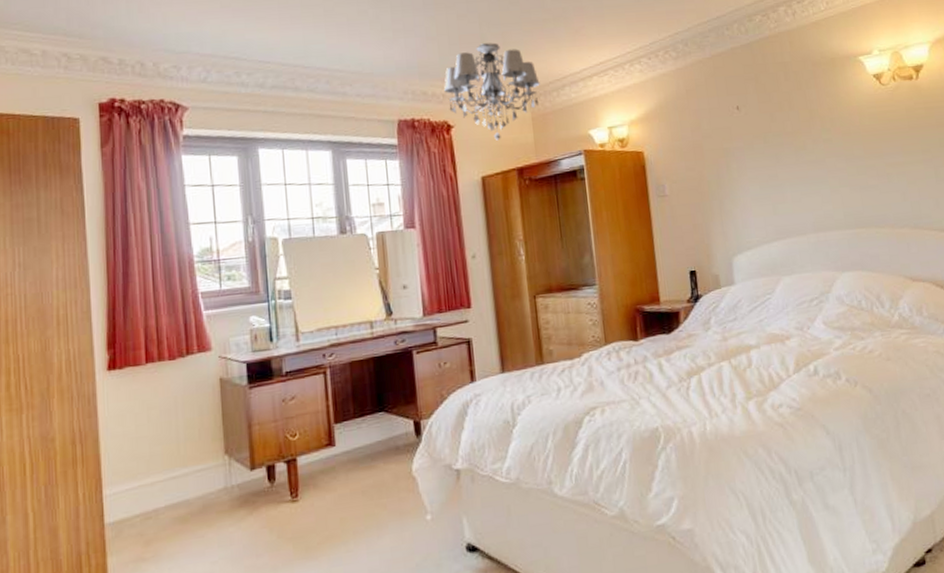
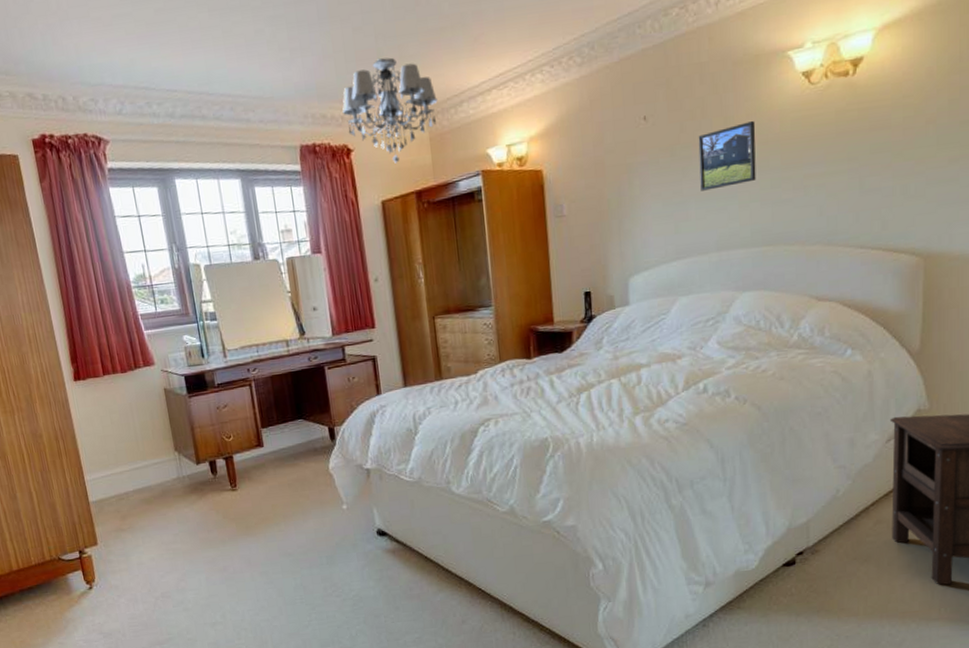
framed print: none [787,114,844,176] -> present [698,120,756,191]

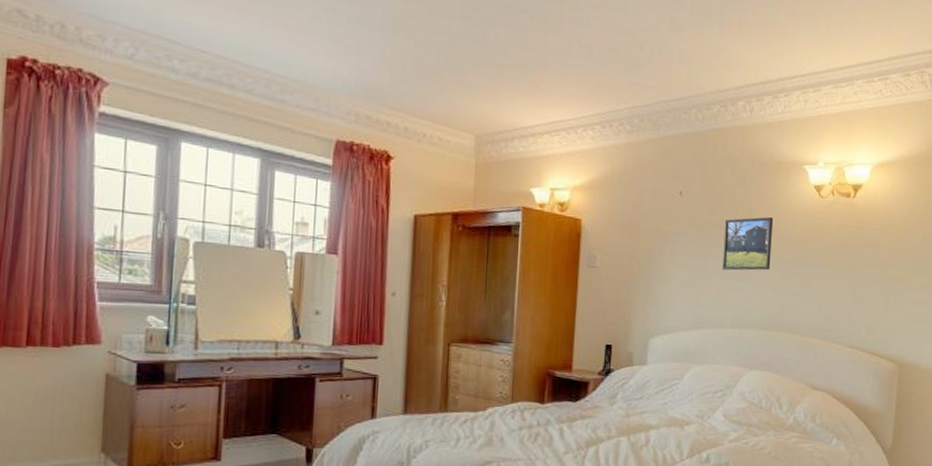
chandelier: present [342,57,438,163] -> none [390,77,490,181]

